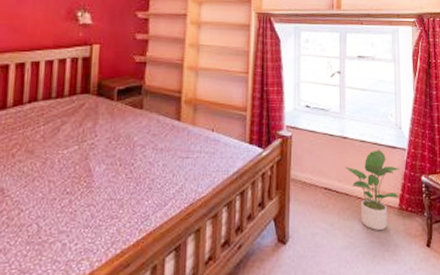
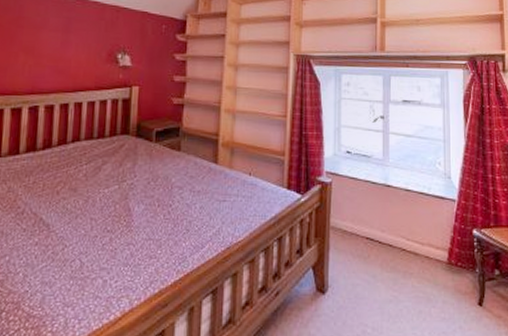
potted plant: present [345,150,399,230] -> none [388,200,448,284]

